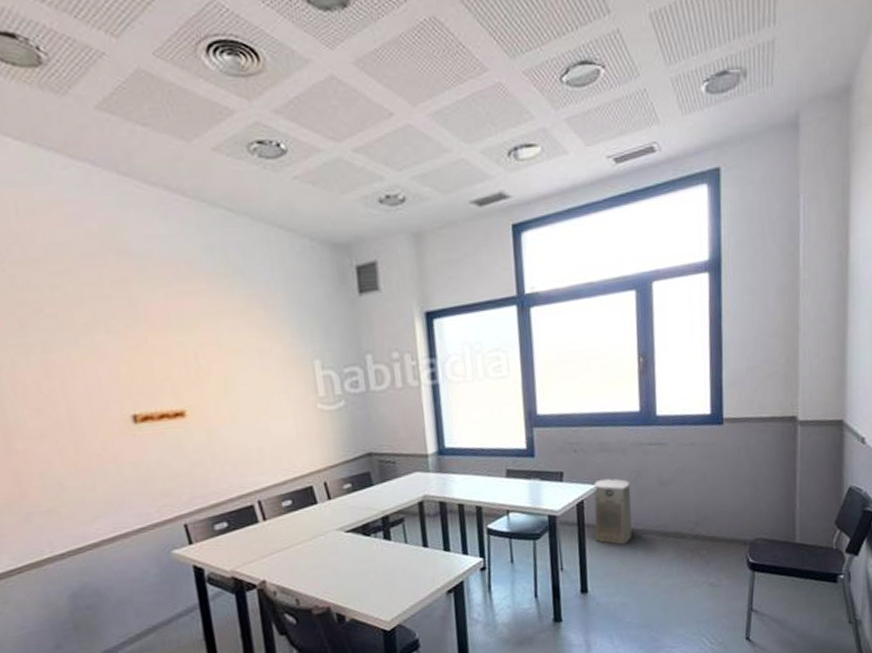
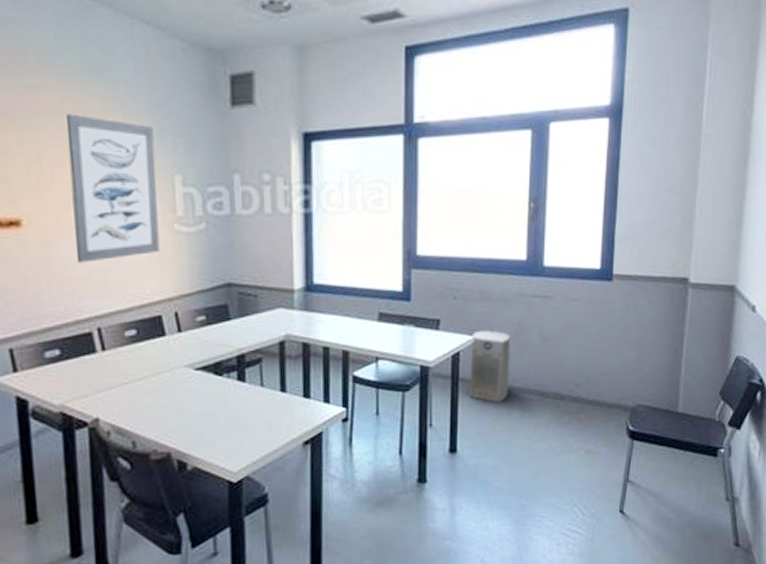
wall art: none [216,313,307,445] -> present [67,114,160,263]

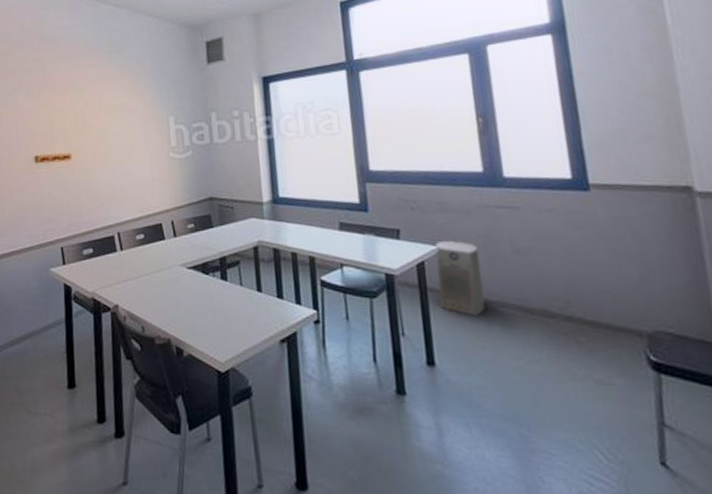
wall art: present [67,114,160,263] -> none [99,80,160,184]

